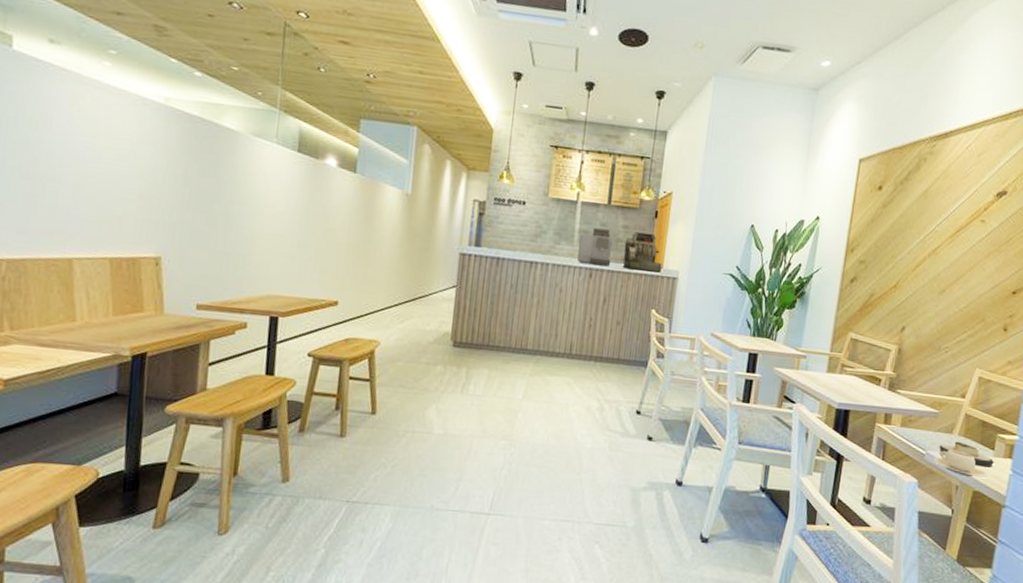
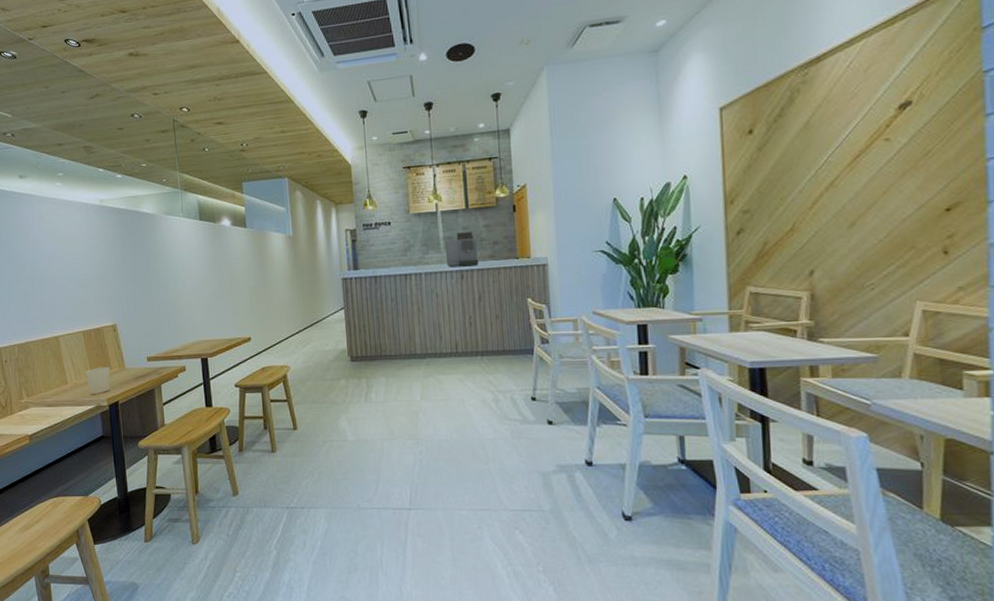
dixie cup: none [104,306,142,341] -> present [85,366,111,395]
cash register: present [623,232,662,273] -> none [488,227,530,265]
teacup: present [932,449,988,478] -> none [882,395,962,423]
cake slice: present [939,441,995,468] -> none [887,385,967,411]

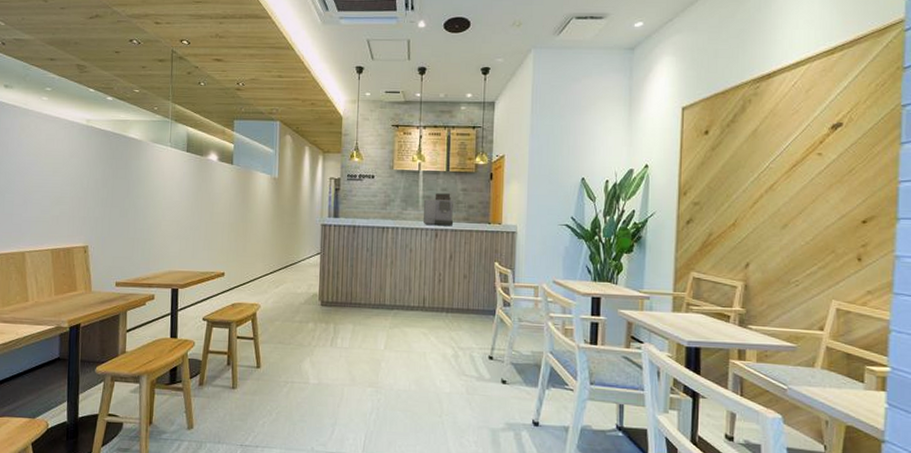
dixie cup: present [85,366,111,395] -> none [48,287,75,316]

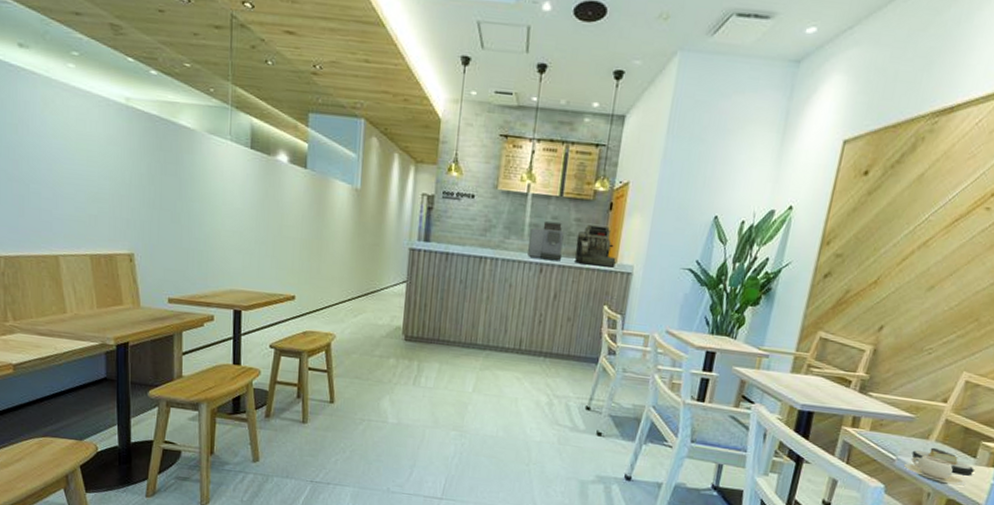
cash register: none [464,193,501,228] -> present [575,225,616,268]
teacup: none [796,383,861,412] -> present [903,456,966,486]
cake slice: none [801,375,866,401] -> present [912,447,976,476]

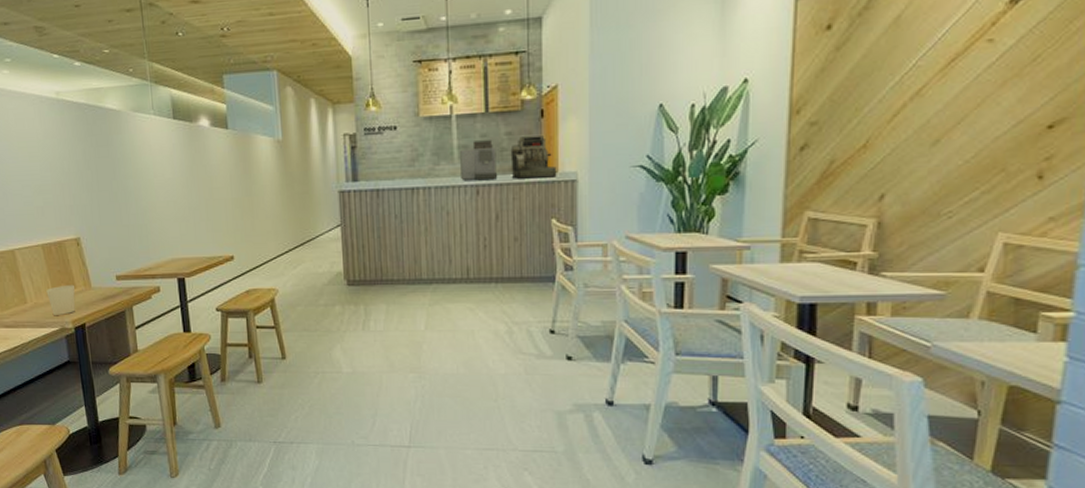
dixie cup: none [89,300,121,331] -> present [46,284,76,316]
teacup: present [903,456,966,486] -> none [942,338,1030,368]
cake slice: present [912,447,976,476] -> none [951,326,1039,355]

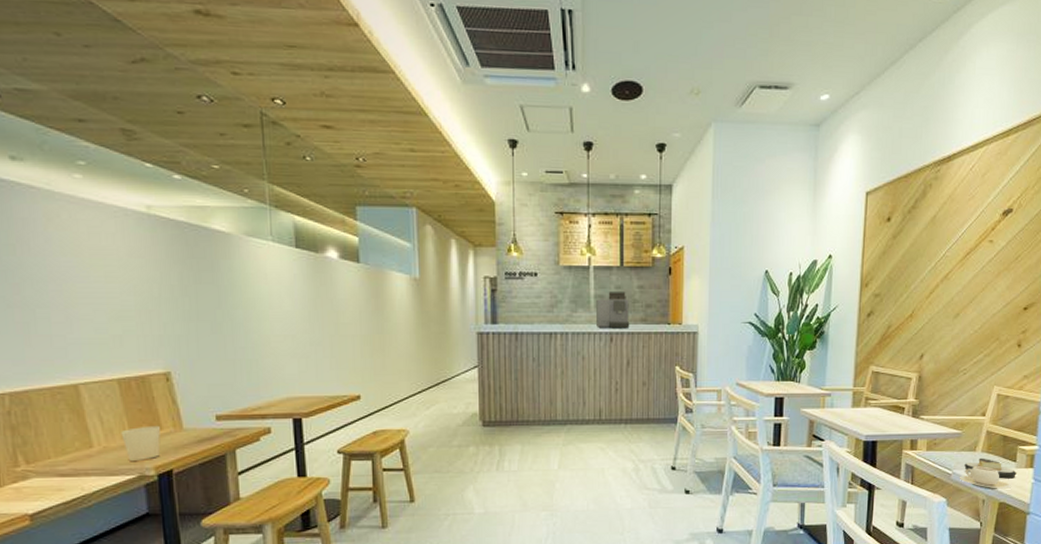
cash register: present [510,136,557,179] -> none [641,291,681,329]
teacup: none [942,338,1030,368] -> present [959,466,1012,489]
cake slice: none [951,326,1039,355] -> present [964,457,1017,479]

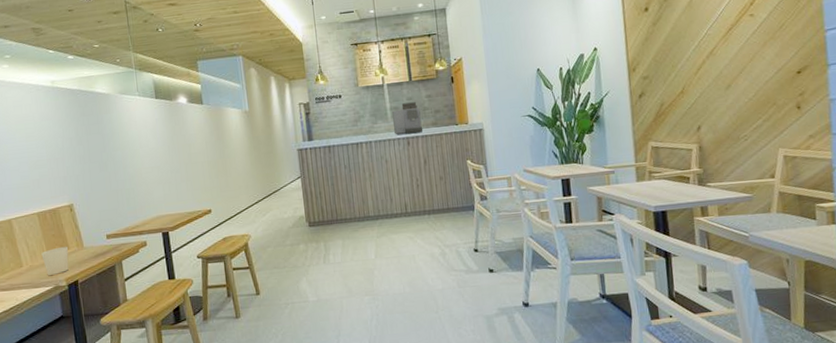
teacup: present [959,466,1012,489] -> none [757,226,816,249]
cake slice: present [964,457,1017,479] -> none [760,218,820,238]

